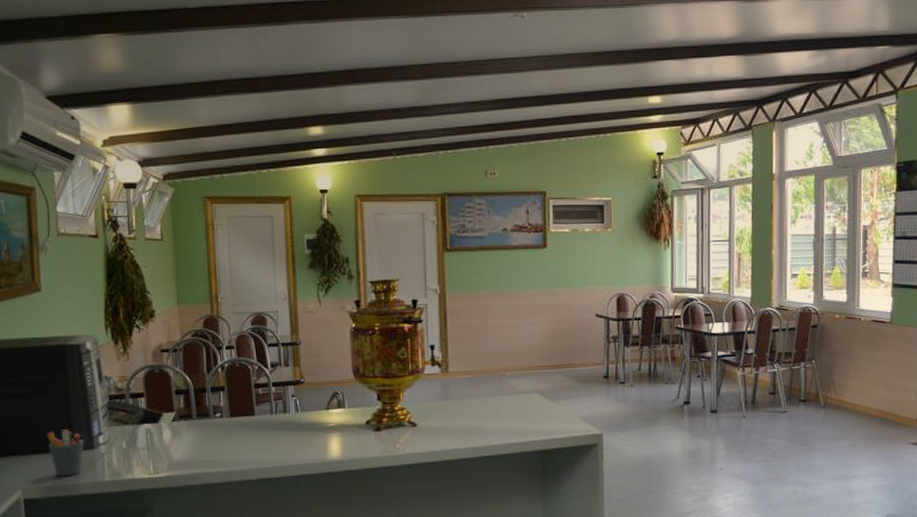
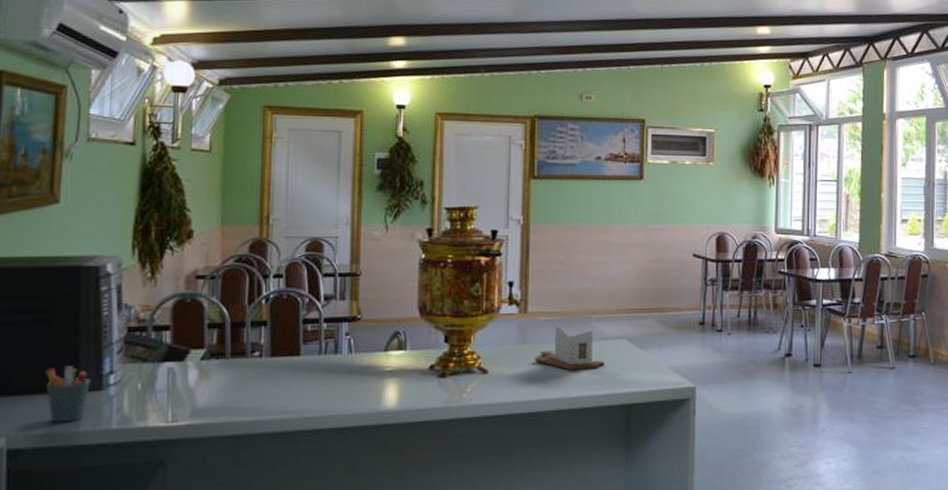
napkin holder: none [457,381,519,422] -> present [534,324,604,371]

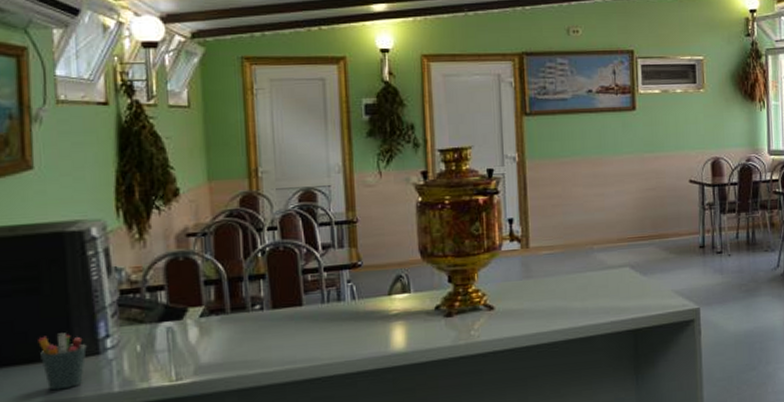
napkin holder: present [534,324,604,371] -> none [539,257,609,302]

